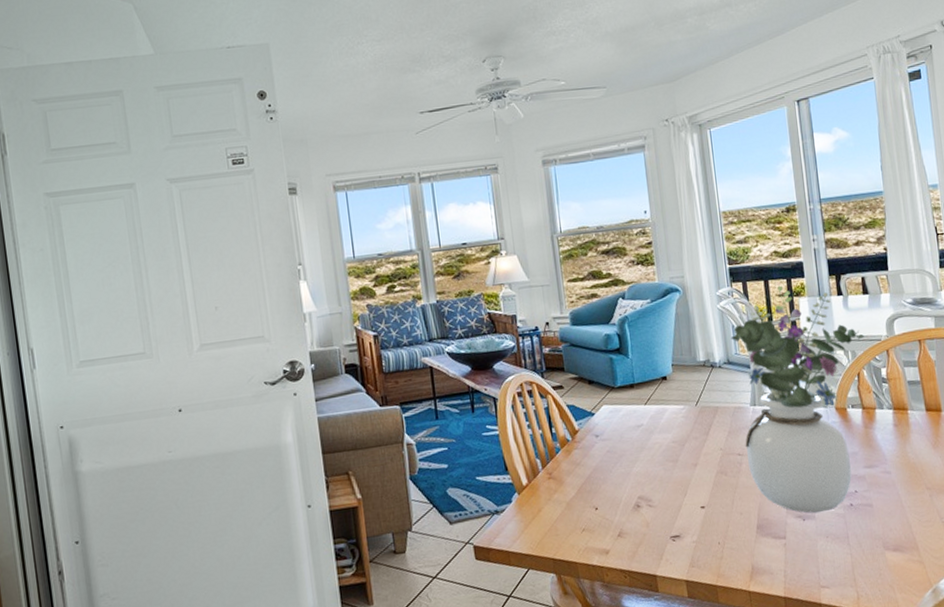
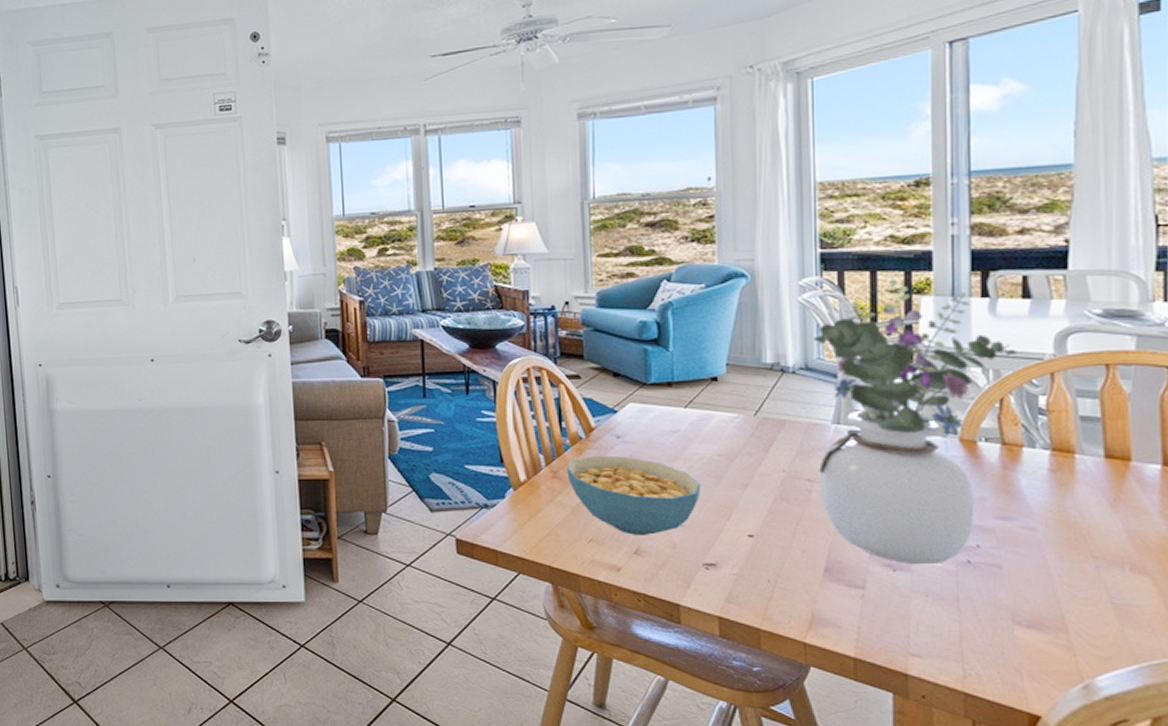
cereal bowl: none [559,452,663,520] -> present [566,455,701,536]

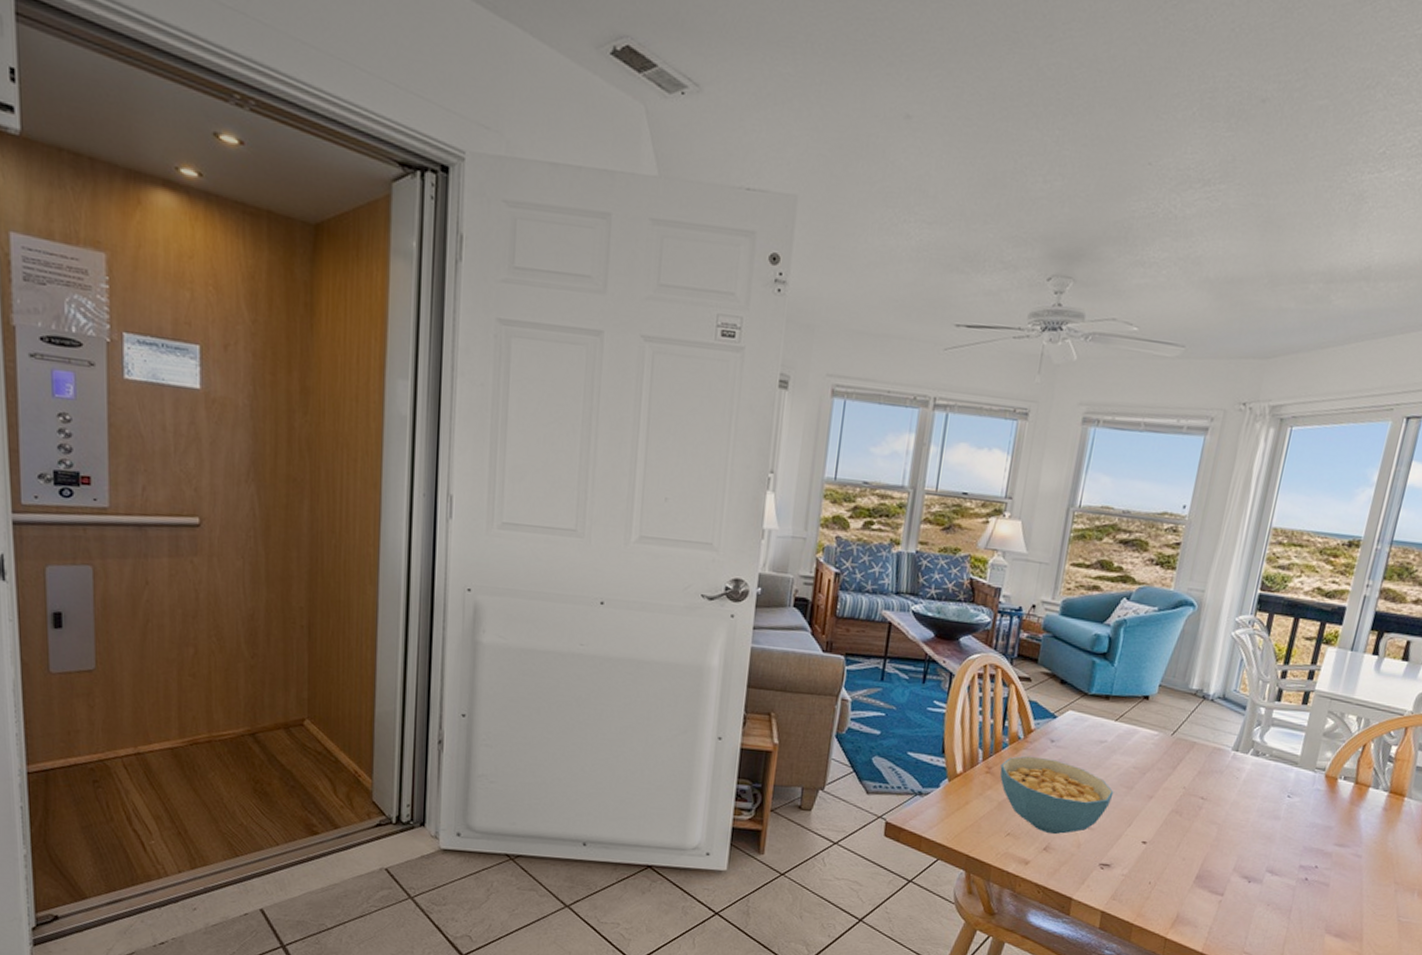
bouquet: present [813,278,1017,565] -> none [1207,627,1386,880]

